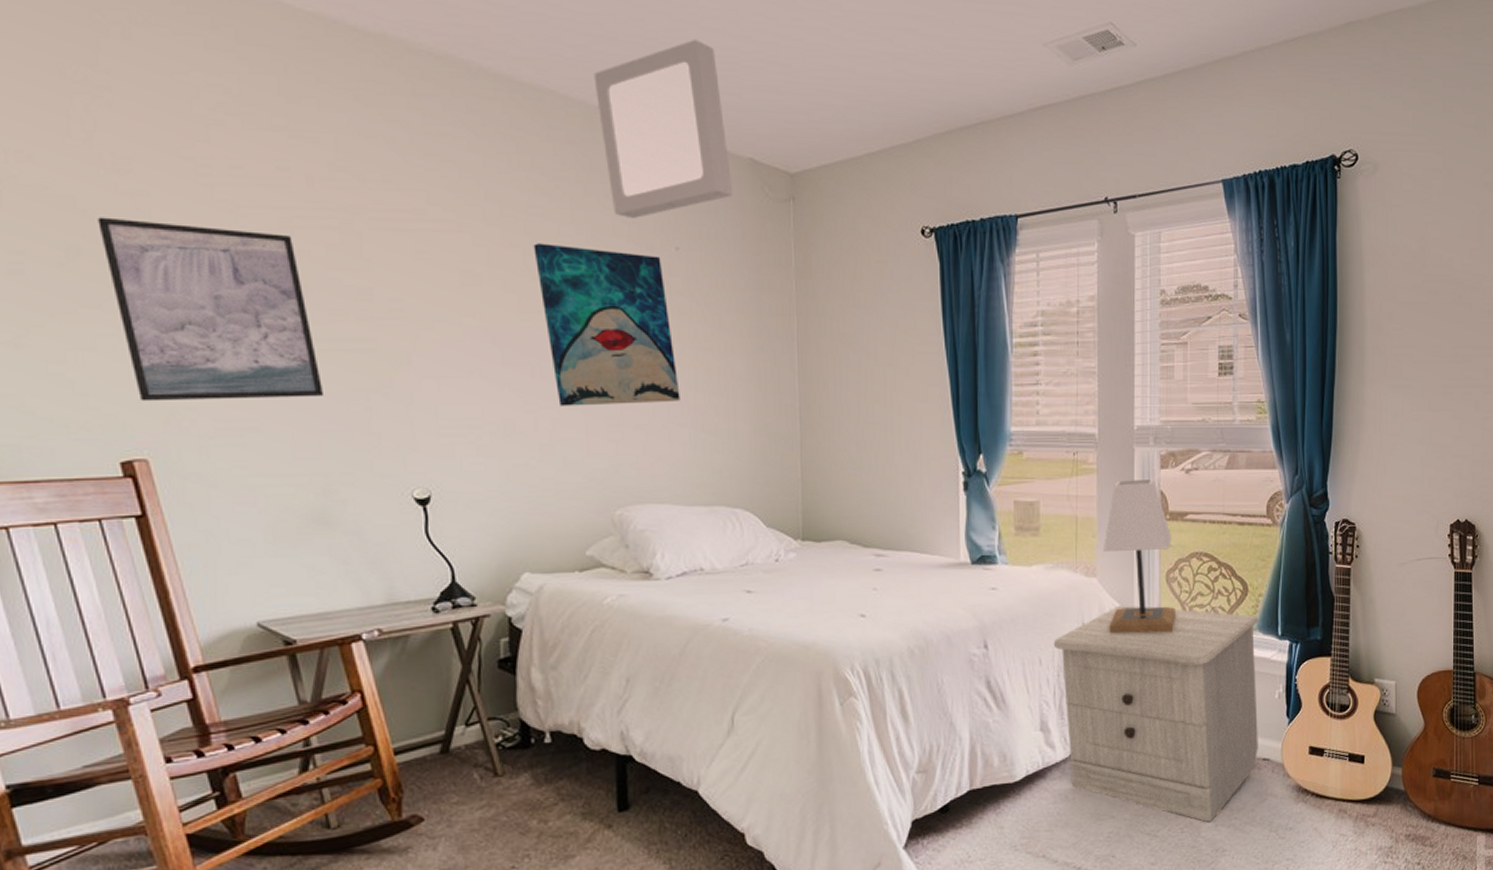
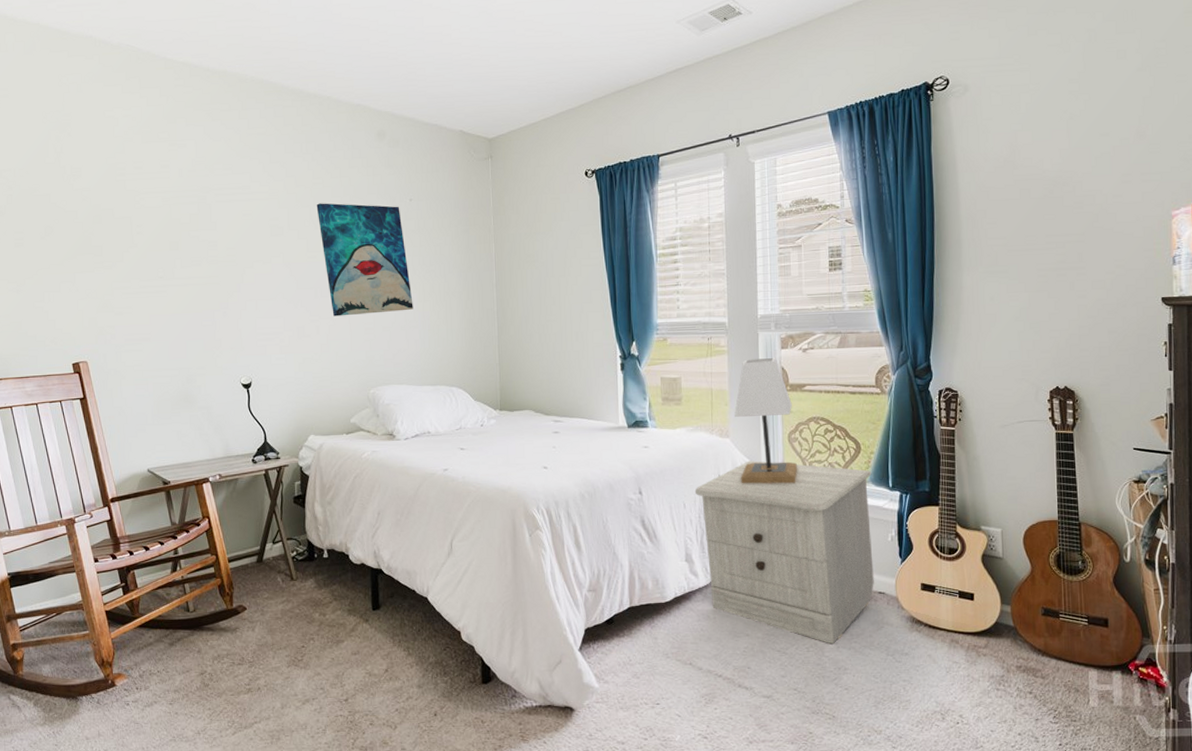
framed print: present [98,217,323,402] -> none [62,206,187,324]
ceiling light: present [593,39,733,218] -> none [355,49,449,181]

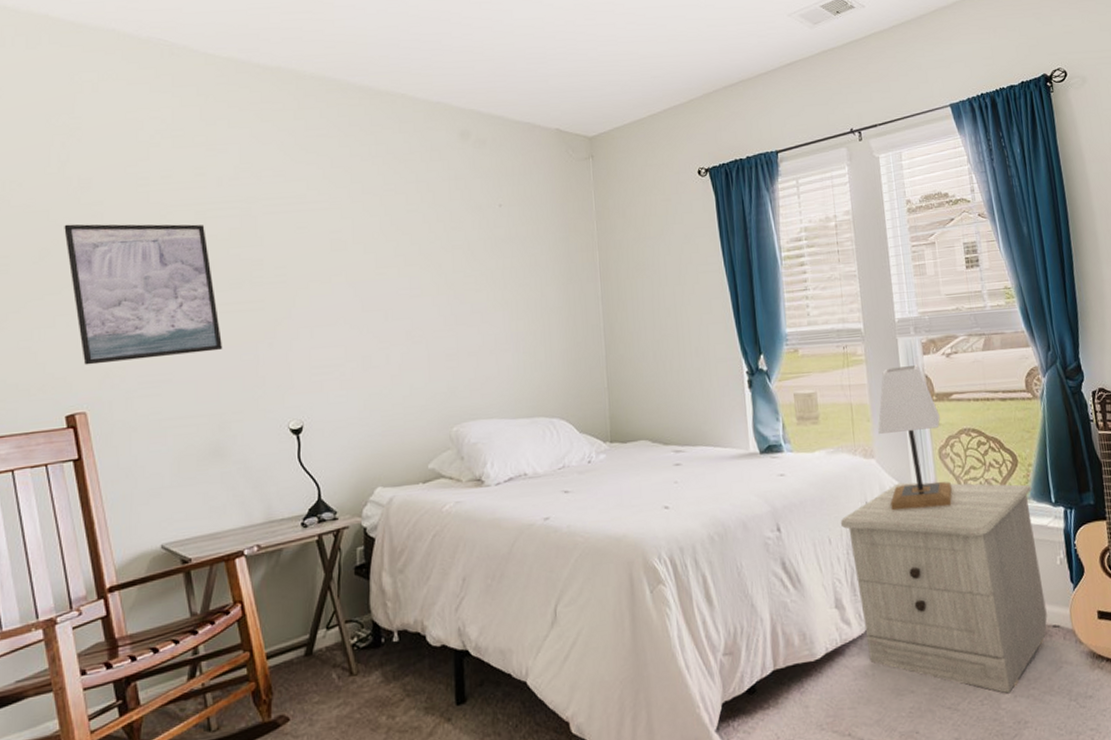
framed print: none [62,206,187,324] -> present [64,224,222,365]
wall art: present [316,203,413,317] -> none [387,211,505,342]

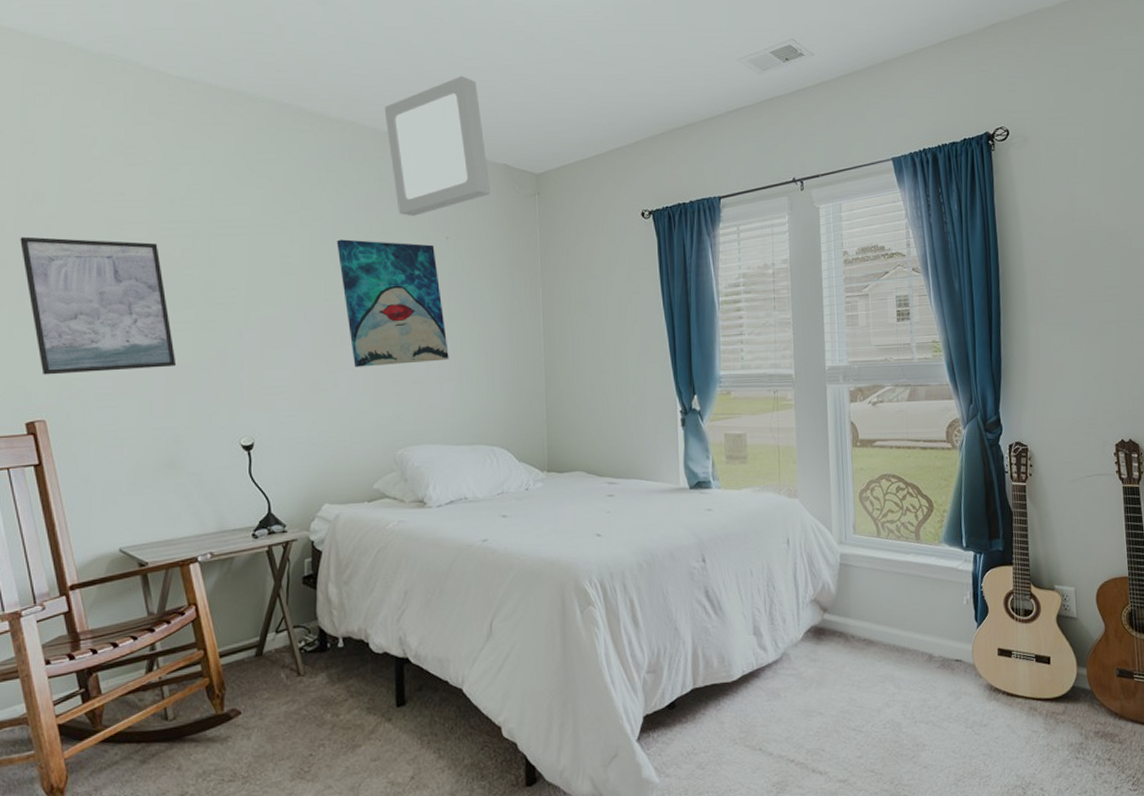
wall art: none [387,211,505,342] -> present [336,239,449,367]
ceiling light: none [434,43,544,185] -> present [384,75,491,216]
nightstand: present [840,482,1048,694] -> none [762,522,951,719]
lamp: present [878,364,952,511] -> none [803,411,869,548]

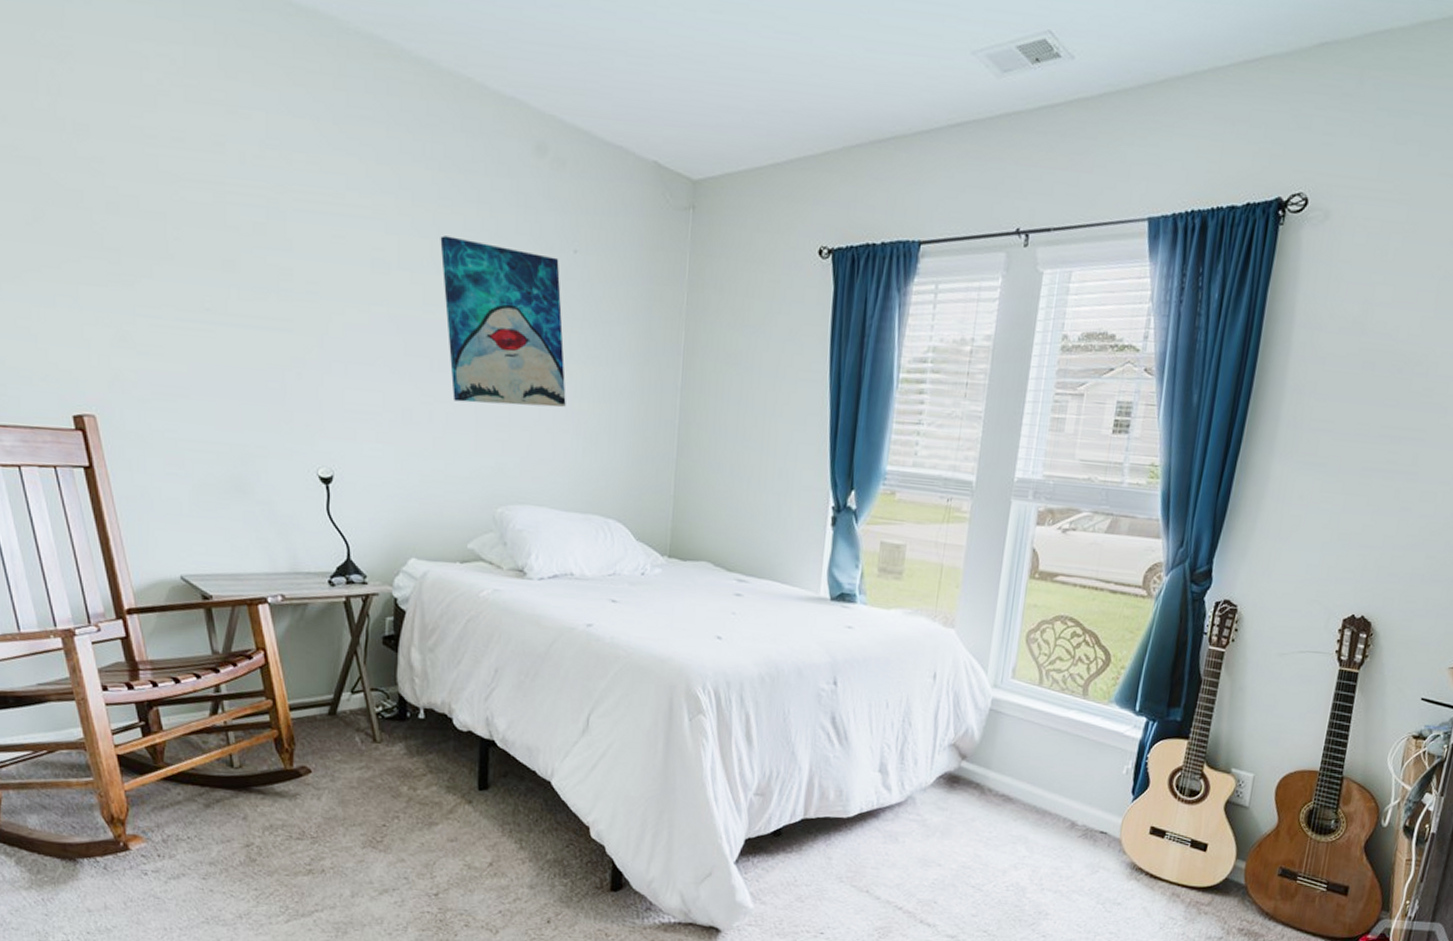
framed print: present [20,236,176,375] -> none [59,181,244,371]
ceiling light: present [384,75,491,216] -> none [509,29,635,217]

